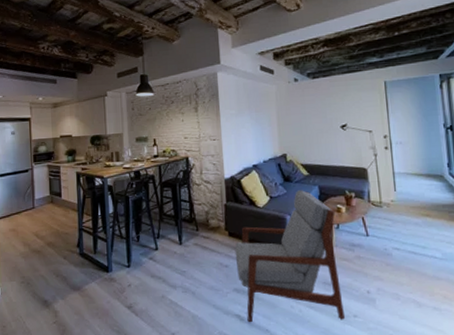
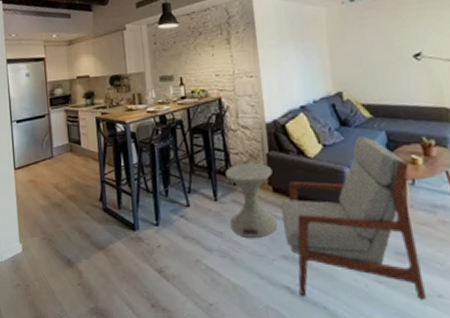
side table: none [190,211,232,275] -> present [225,162,278,238]

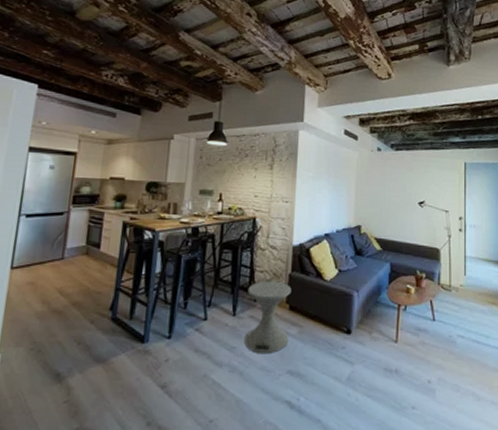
armchair: present [280,136,426,299] -> none [293,266,404,410]

